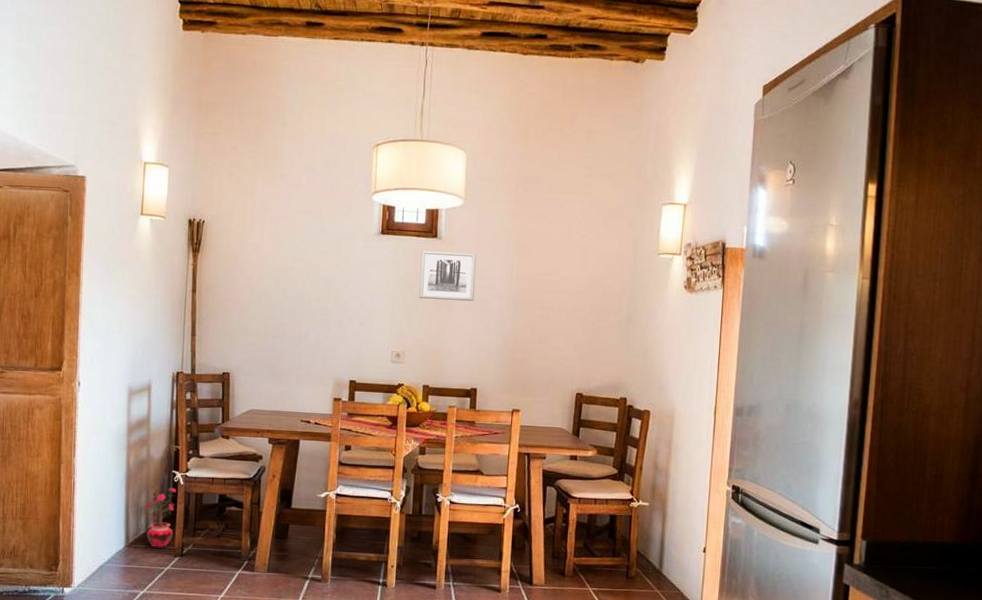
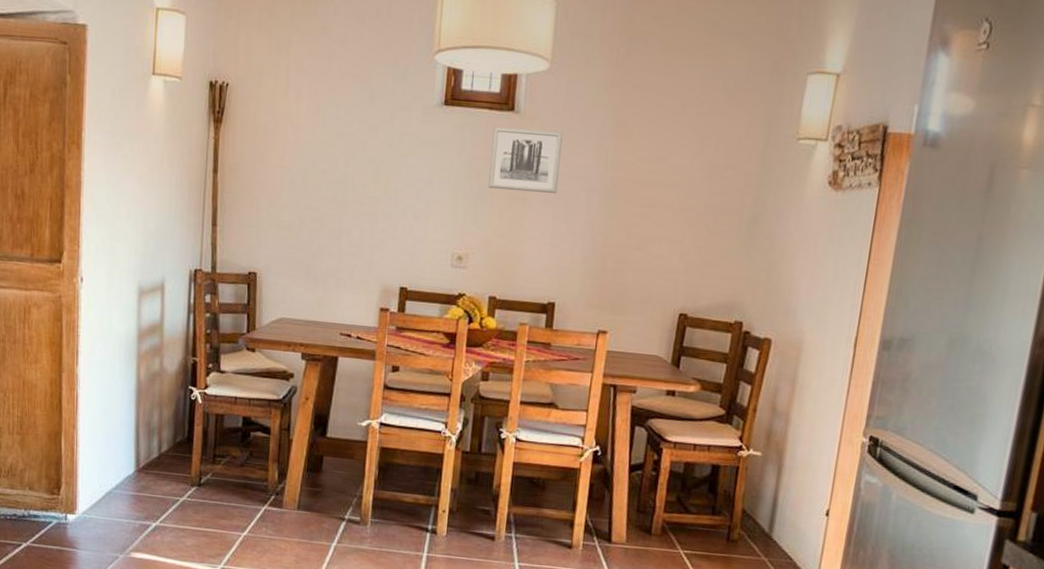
potted plant: present [145,486,177,549] -> none [157,404,194,477]

